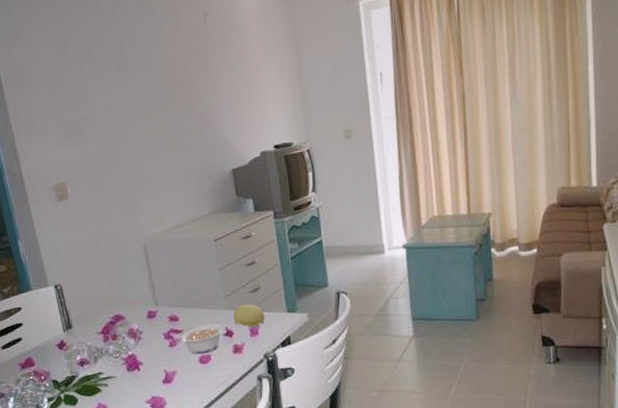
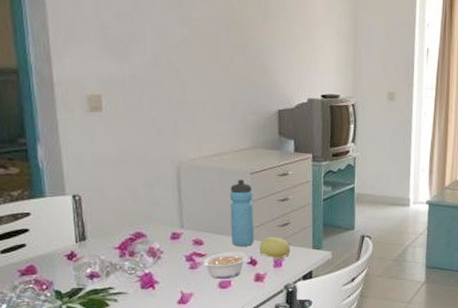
water bottle: none [196,248,227,319] -> present [230,179,255,247]

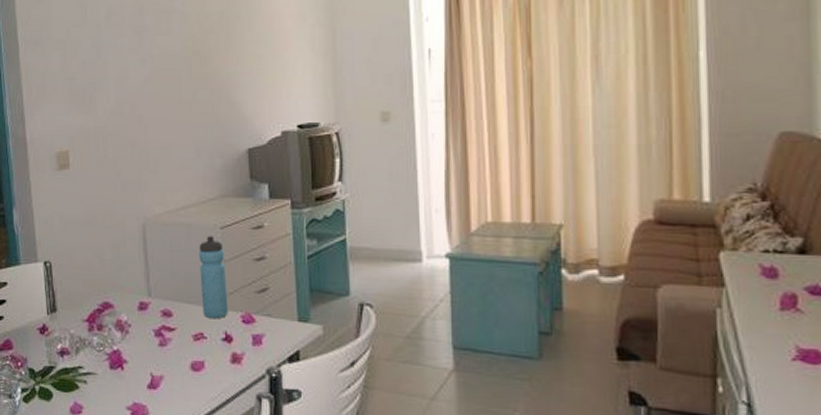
legume: present [197,251,247,279] -> none [166,325,221,359]
fruit: present [259,237,291,259] -> none [234,306,272,335]

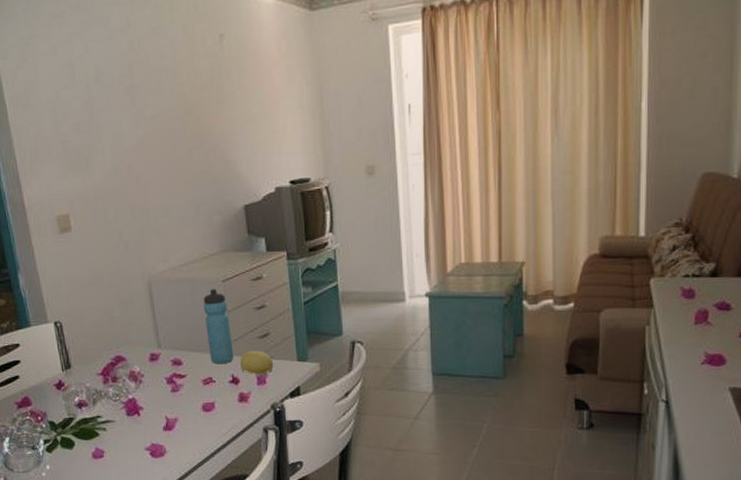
fruit: none [234,306,272,335] -> present [239,350,274,375]

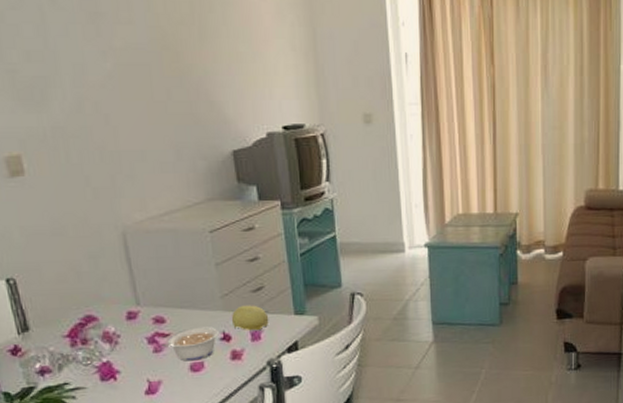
legume: none [178,370,228,401] -> present [161,327,219,361]
water bottle: present [203,289,234,365] -> none [188,240,225,321]

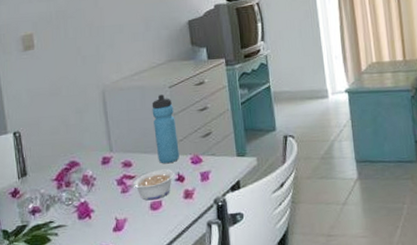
water bottle: none [188,240,225,321] -> present [151,94,179,164]
fruit: present [231,305,269,331] -> none [184,148,216,172]

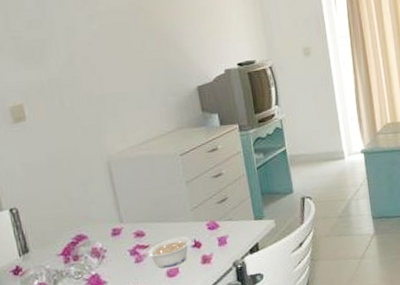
water bottle: present [151,94,179,164] -> none [162,163,195,232]

